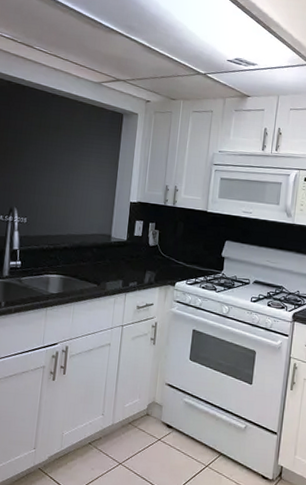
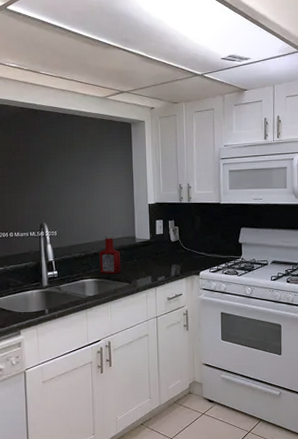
ketchup bottle: none [67,229,92,273] -> present [99,234,121,274]

